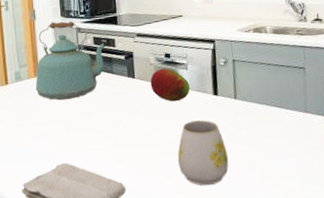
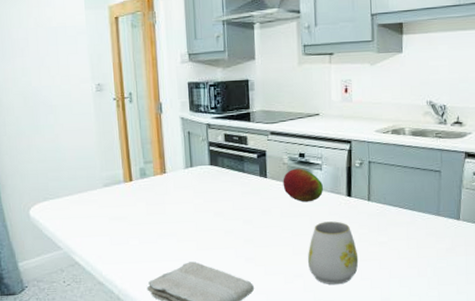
kettle: present [35,21,106,100] -> none [161,116,237,198]

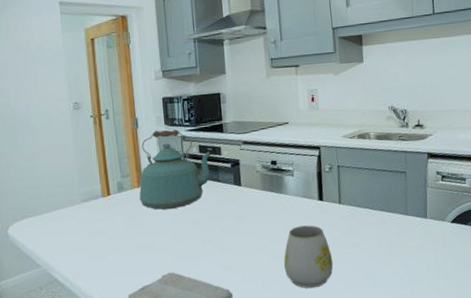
kettle: none [161,116,237,198] -> present [139,129,212,210]
fruit: present [283,168,323,203] -> none [256,175,296,208]

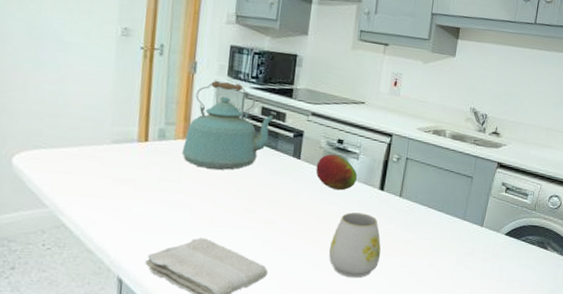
fruit: none [256,175,296,208] -> present [316,154,357,191]

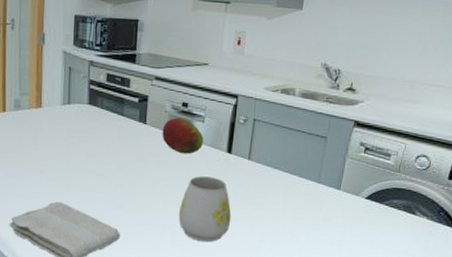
kettle: present [181,80,274,170] -> none [35,50,119,137]

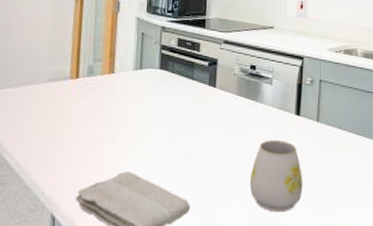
fruit: present [162,117,203,154] -> none [231,80,272,118]

